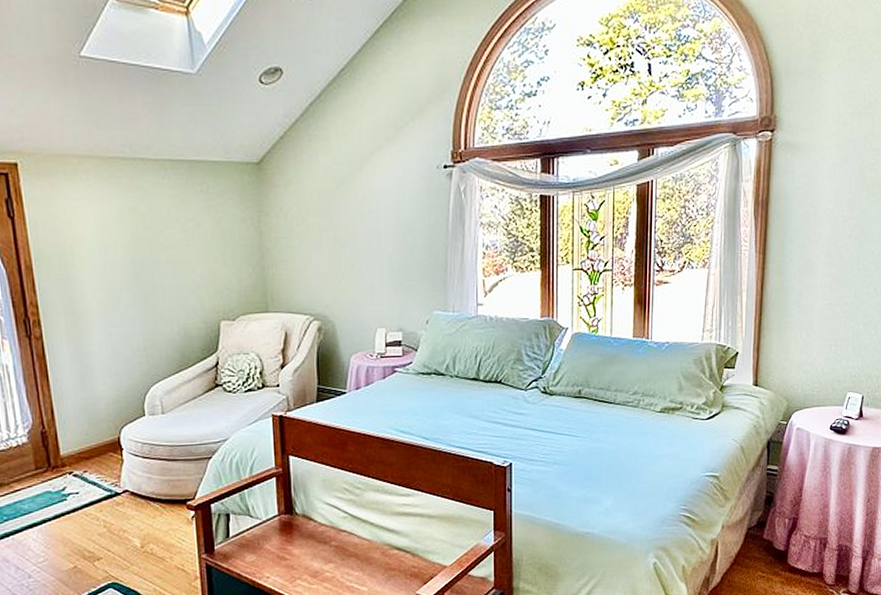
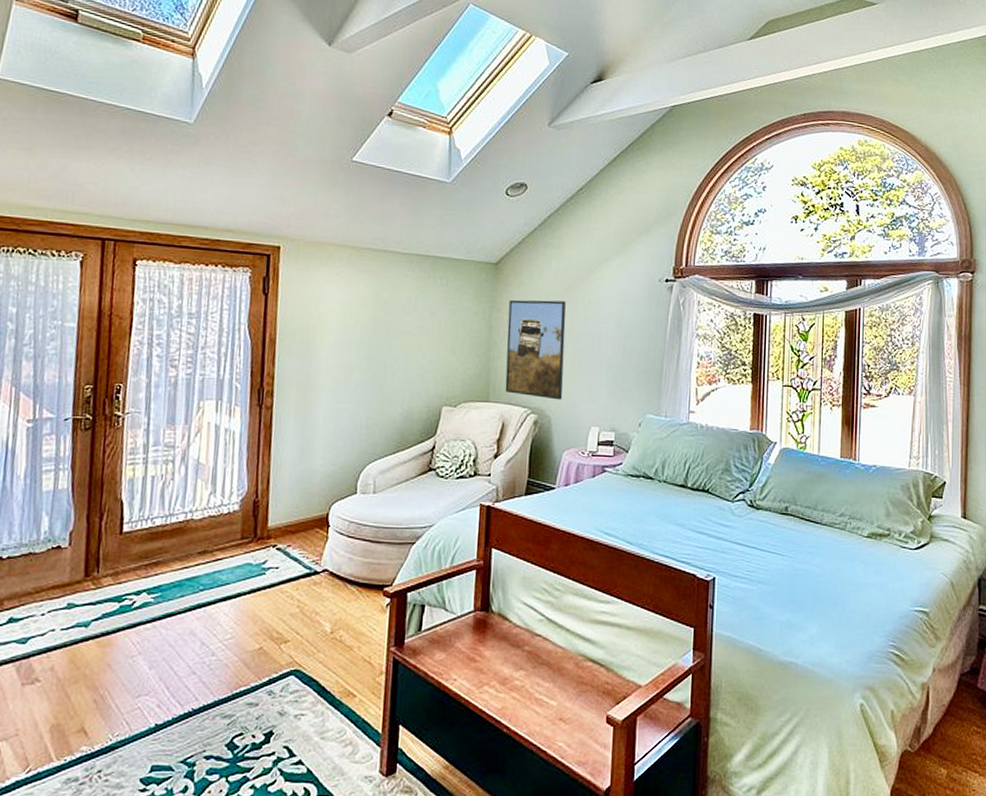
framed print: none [277,199,345,305] -> present [505,299,566,400]

